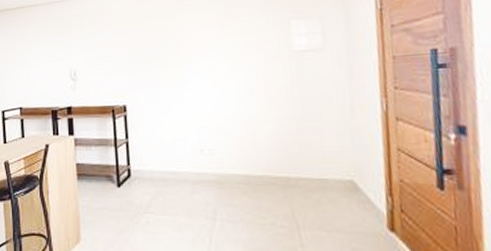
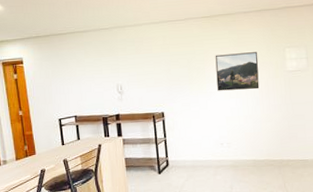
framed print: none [193,25,254,79] -> present [215,52,260,91]

